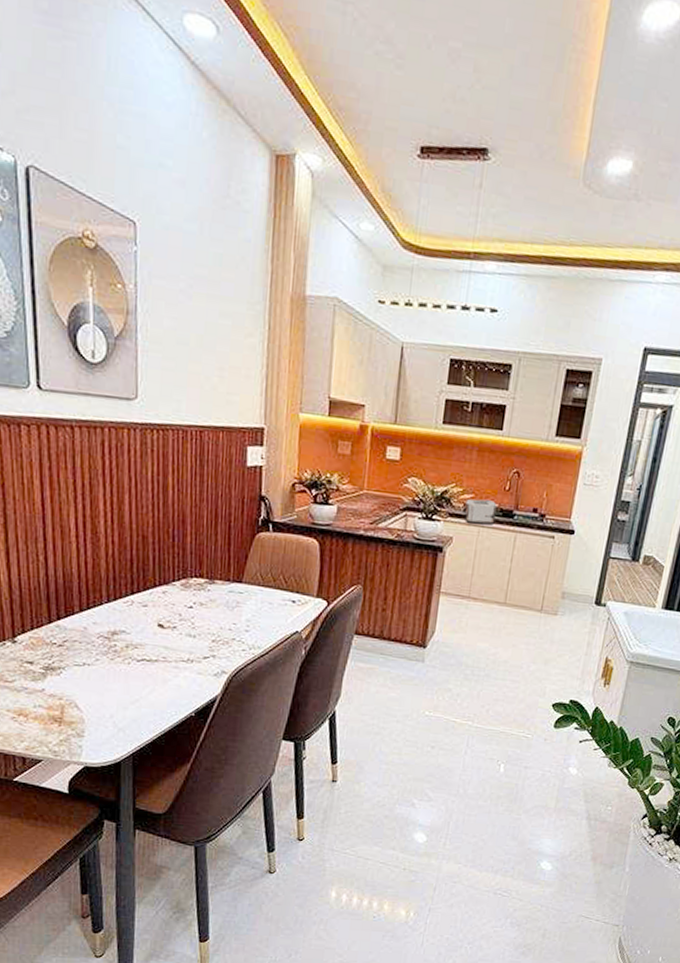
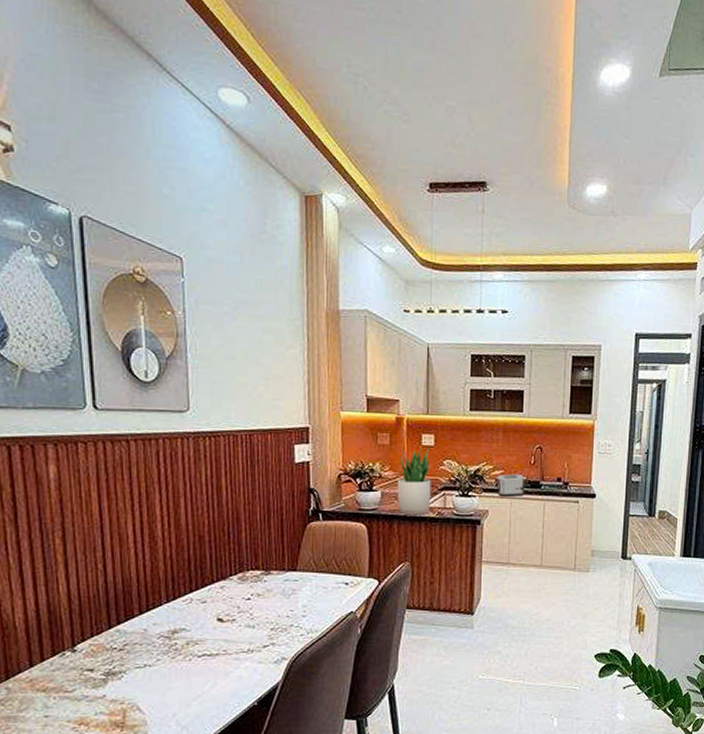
planter: none [354,461,395,536] -> present [397,447,432,515]

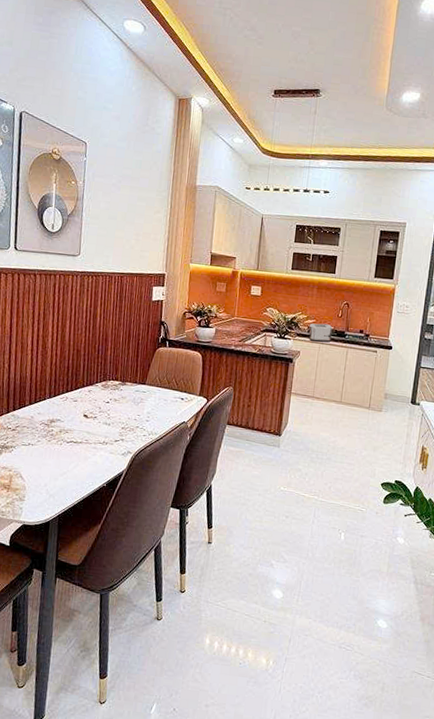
planter: present [397,447,432,515] -> none [227,296,257,350]

